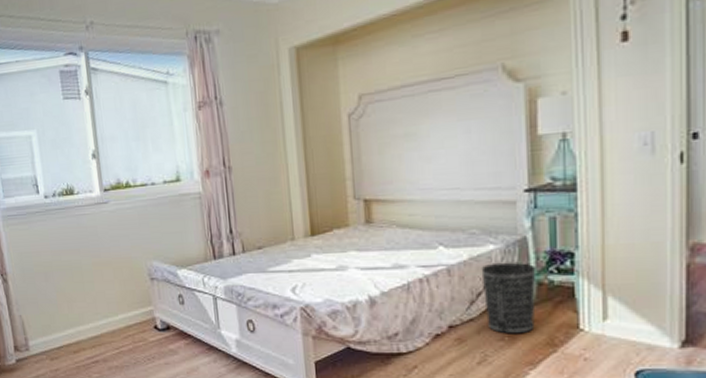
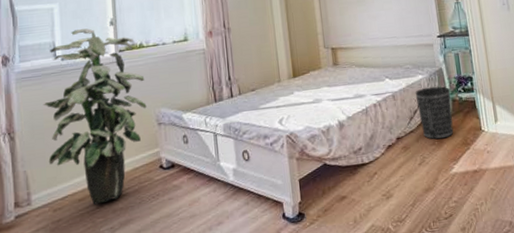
indoor plant: none [31,161,137,359] -> present [43,28,147,205]

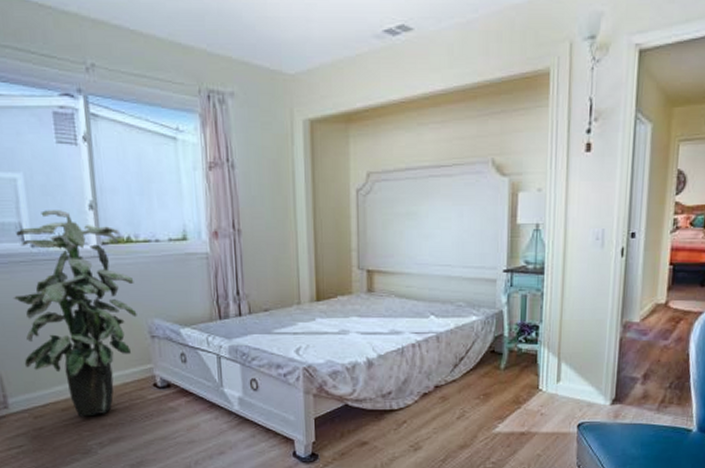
wastebasket: present [415,86,454,140] -> none [464,331,507,393]

